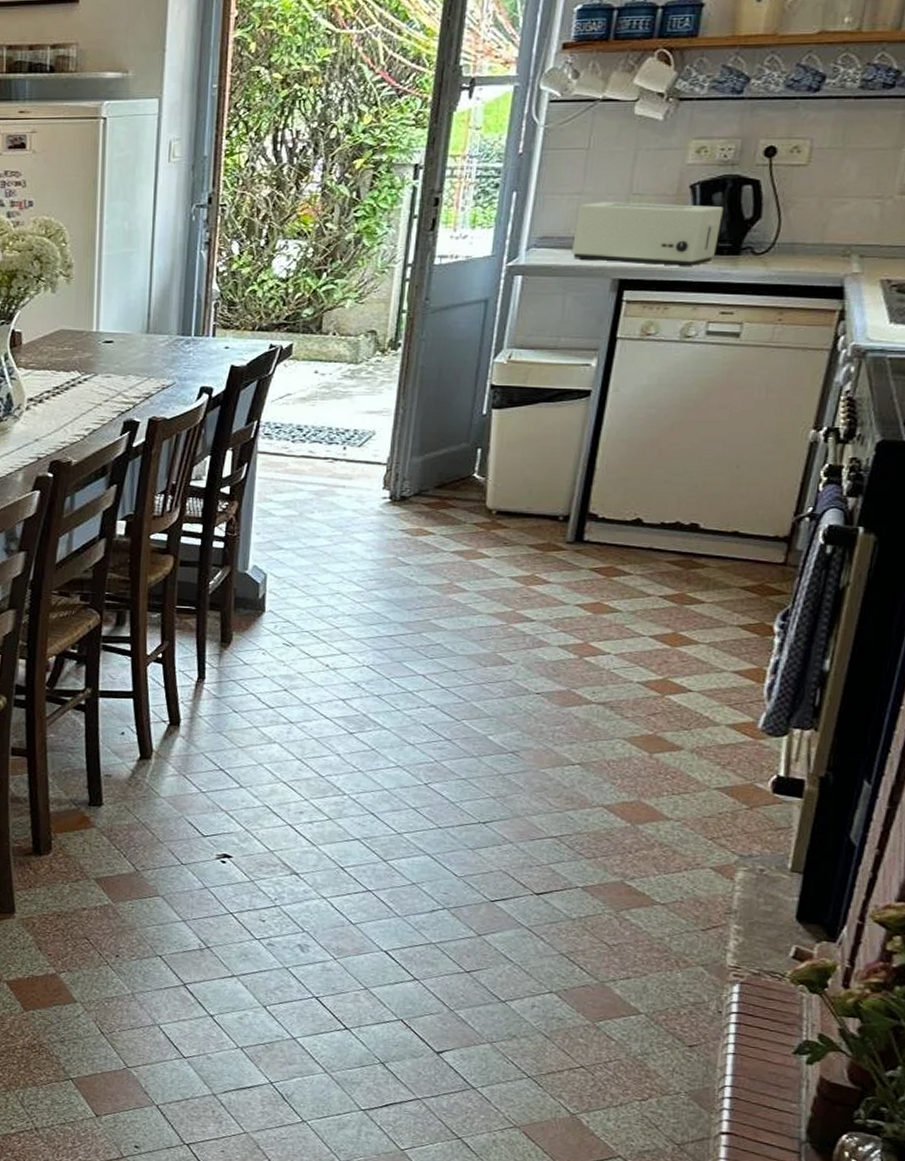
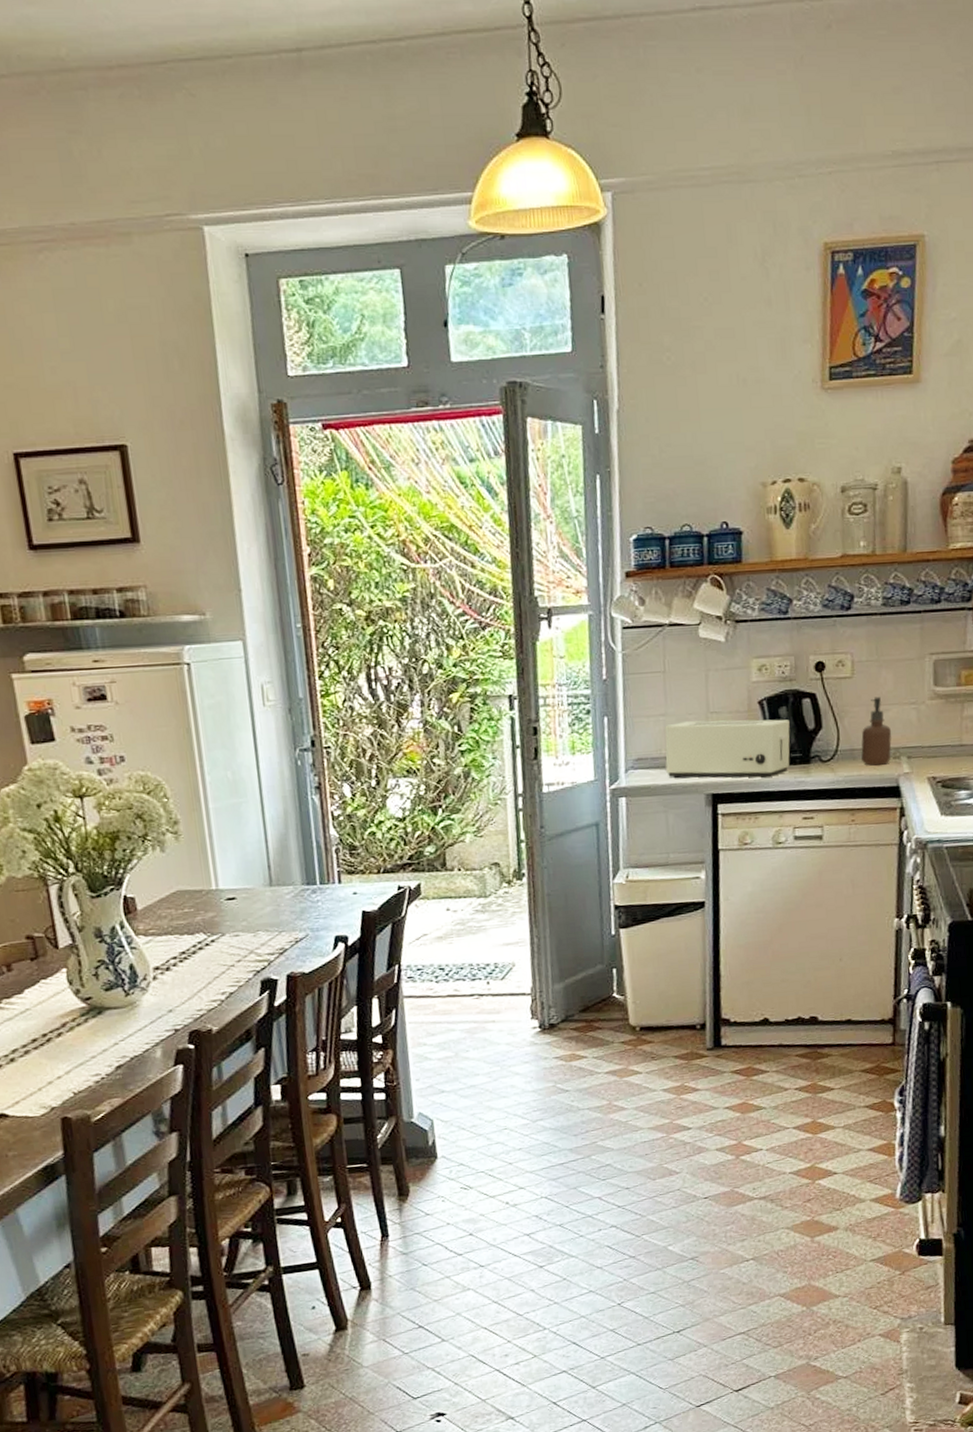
soap dispenser: none [803,188,846,262] -> present [861,696,892,766]

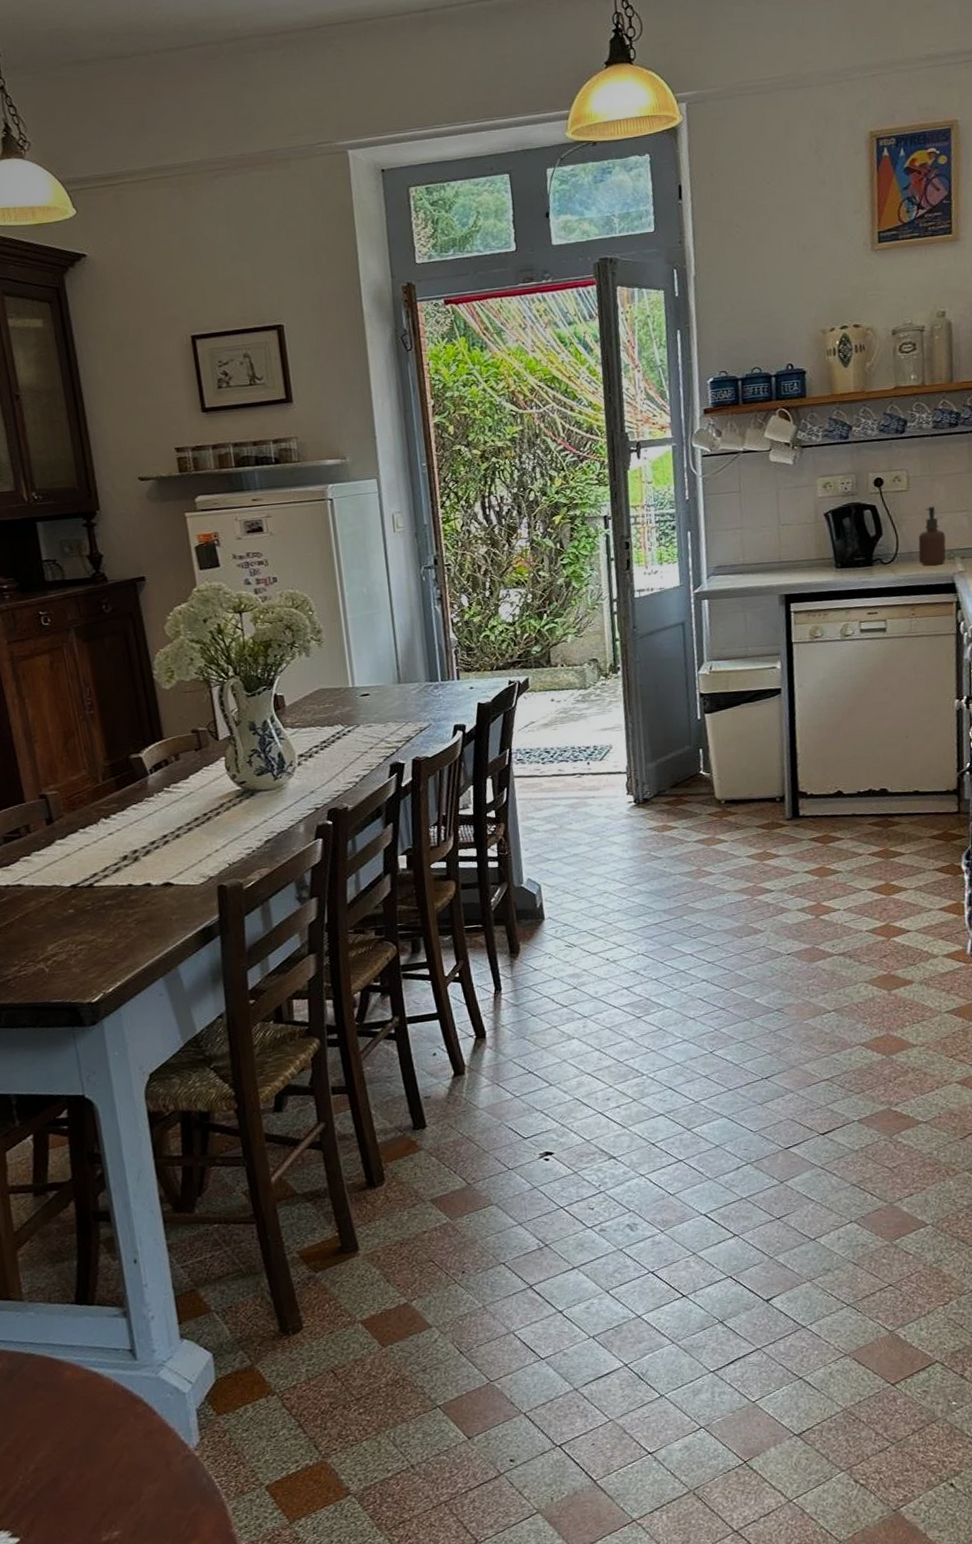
toaster: present [665,719,790,778] -> none [741,528,855,582]

